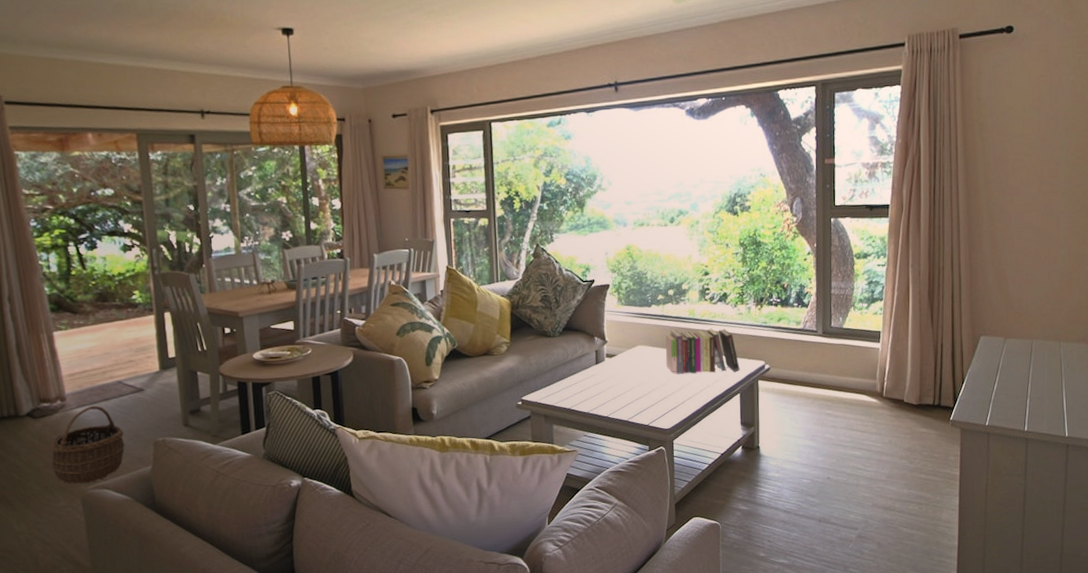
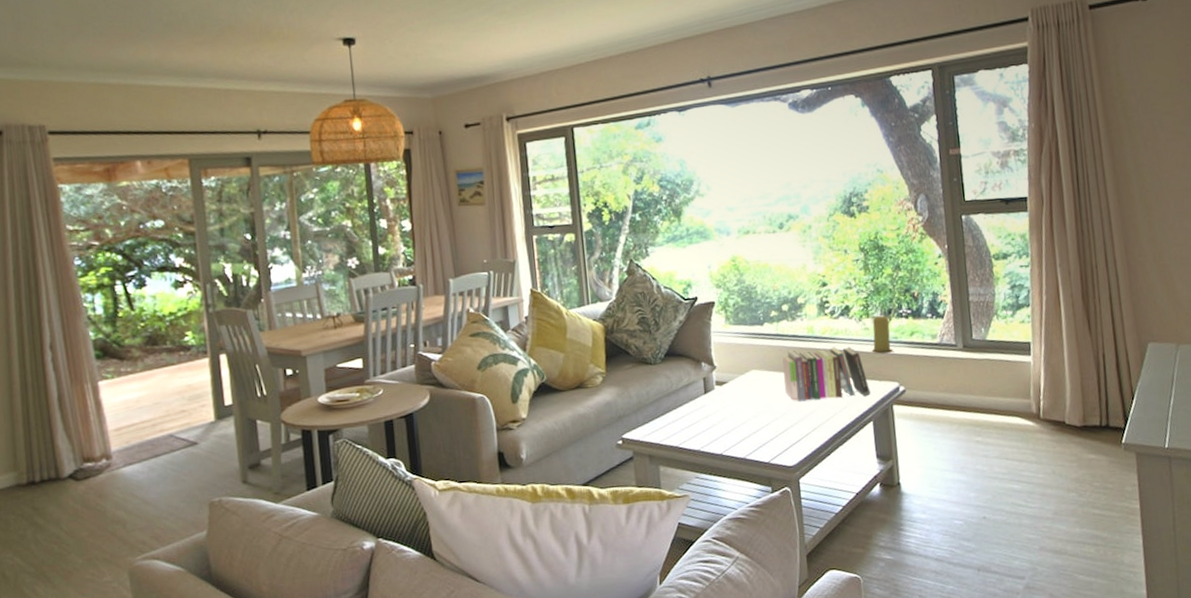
wicker basket: present [51,405,125,484] -> none [96,463,177,555]
candle: none [743,303,762,337] -> present [871,316,893,355]

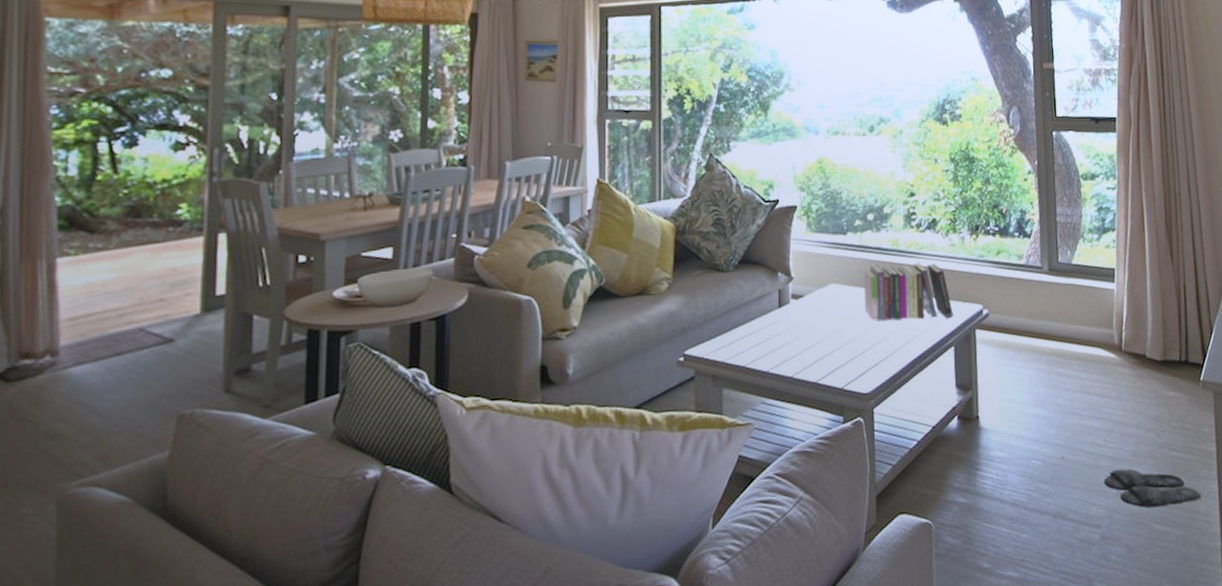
bowl: none [336,374,399,410] -> present [357,267,433,308]
candle: present [871,316,893,355] -> none [956,232,978,274]
slippers: none [1026,526,1125,561] -> present [1104,468,1201,508]

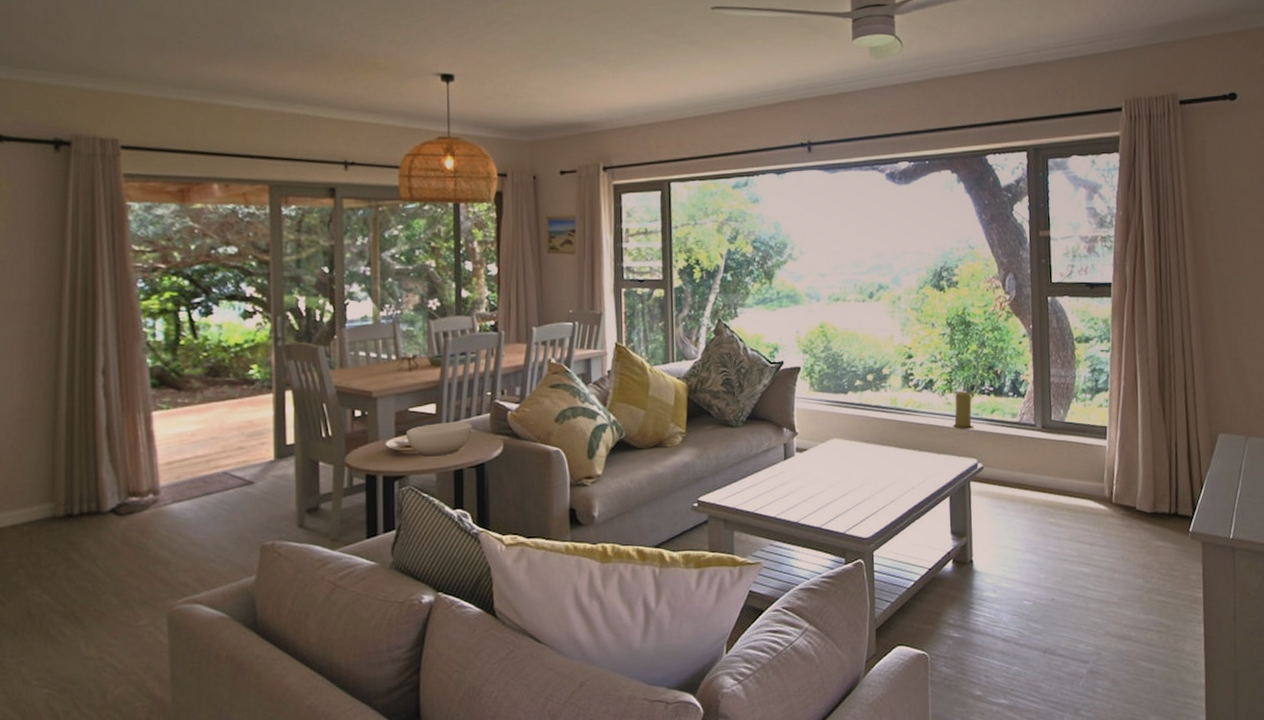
books: present [864,263,954,321] -> none [864,420,949,473]
candle: none [956,232,978,274] -> present [952,391,973,430]
slippers: present [1104,468,1201,508] -> none [1092,611,1187,647]

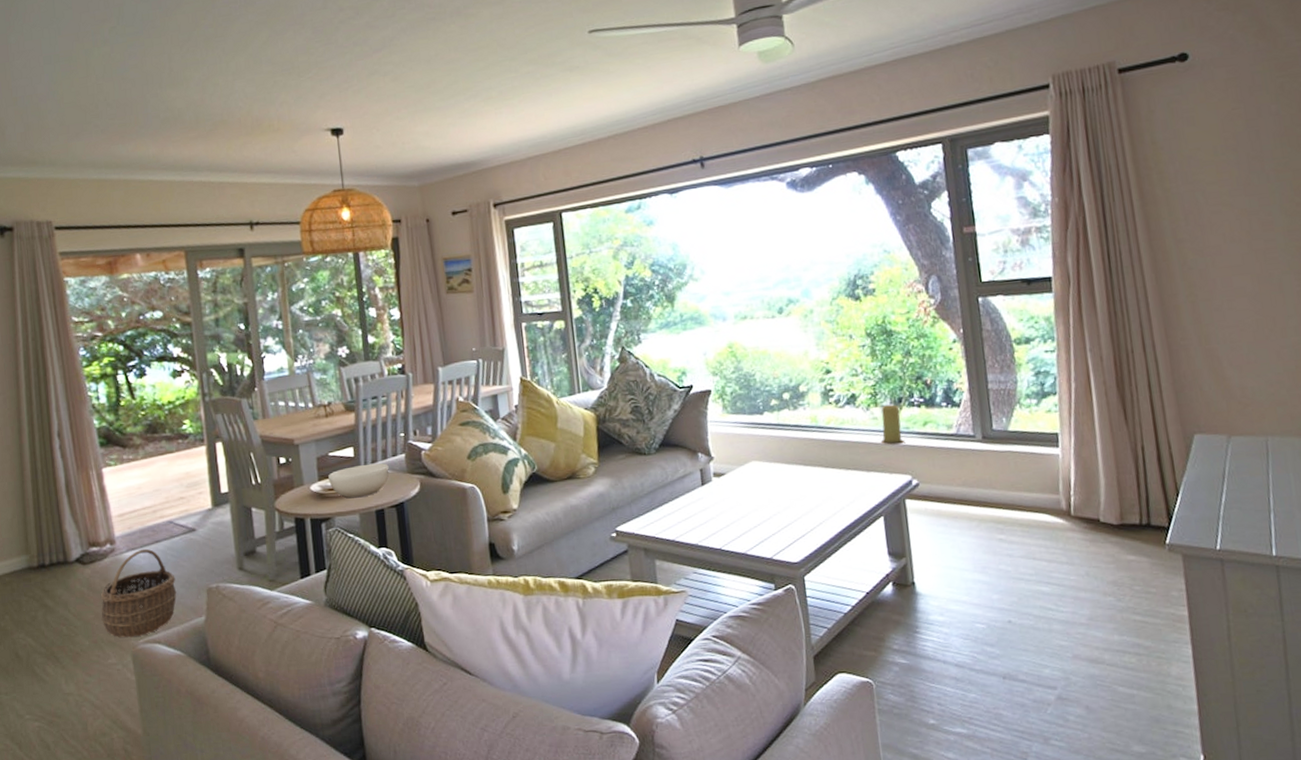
wicker basket: none [135,500,226,597] -> present [101,548,177,638]

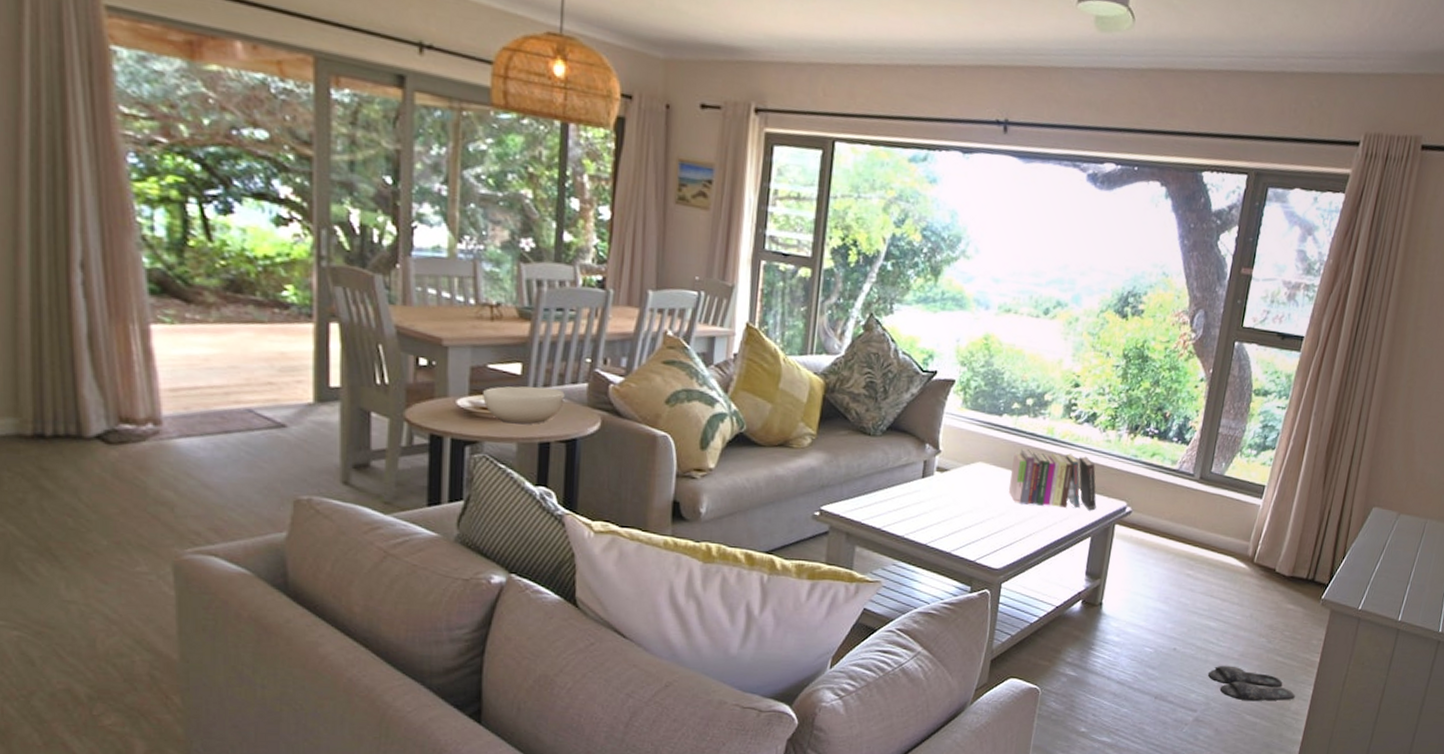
wicker basket: present [101,548,177,638] -> none [130,437,249,545]
books: none [784,437,881,495] -> present [1008,449,1097,511]
candle: present [880,405,904,446] -> none [1107,430,1134,472]
slippers: none [1057,632,1172,671] -> present [1208,665,1295,702]

